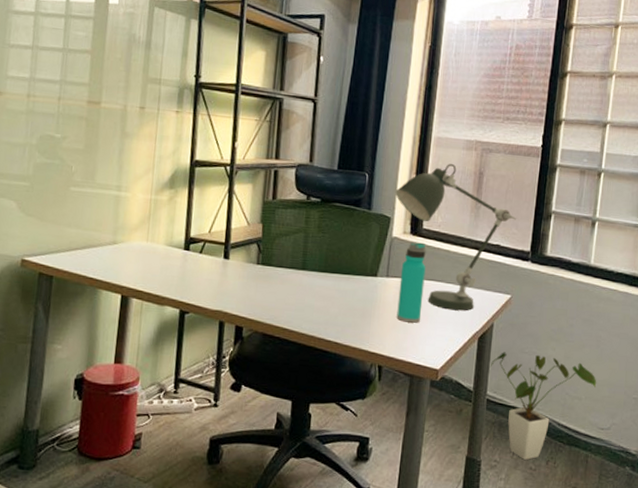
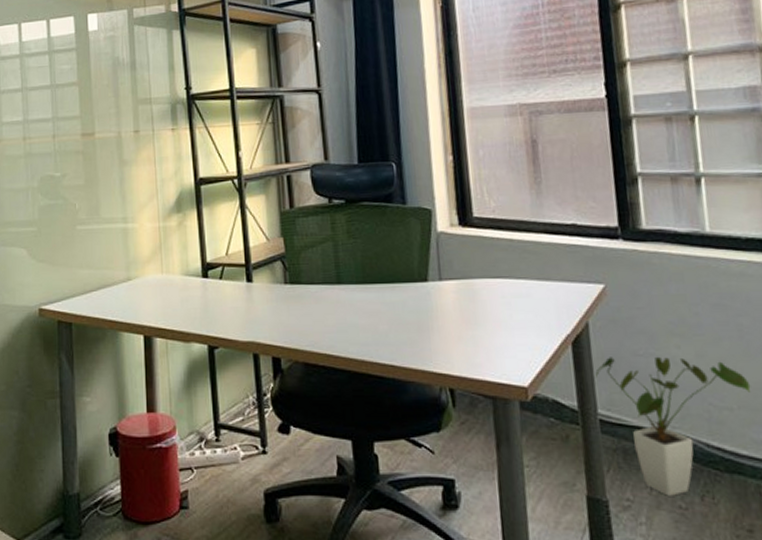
desk lamp: present [395,164,517,311] -> none [431,136,592,311]
water bottle: present [396,242,426,323] -> none [456,234,491,332]

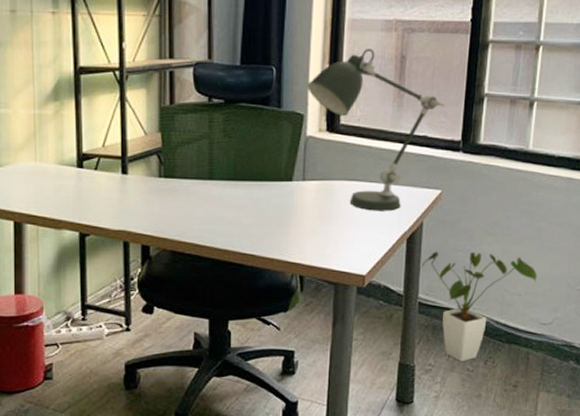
desk lamp: none [431,136,592,311] -> present [307,49,445,211]

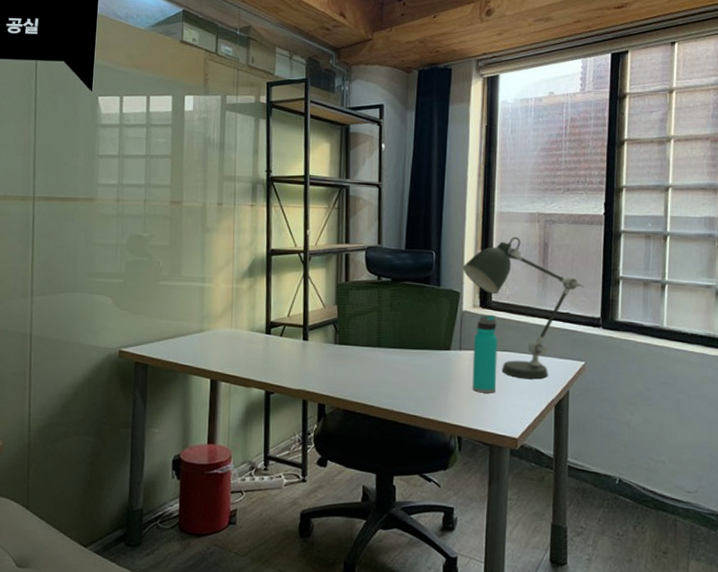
water bottle: none [316,140,346,228] -> present [472,315,498,393]
house plant: present [420,251,538,361] -> none [568,418,680,526]

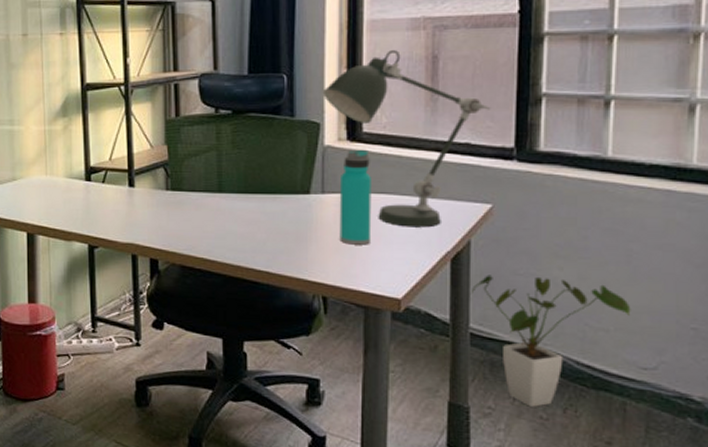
house plant: none [568,418,680,526] -> present [470,275,631,407]

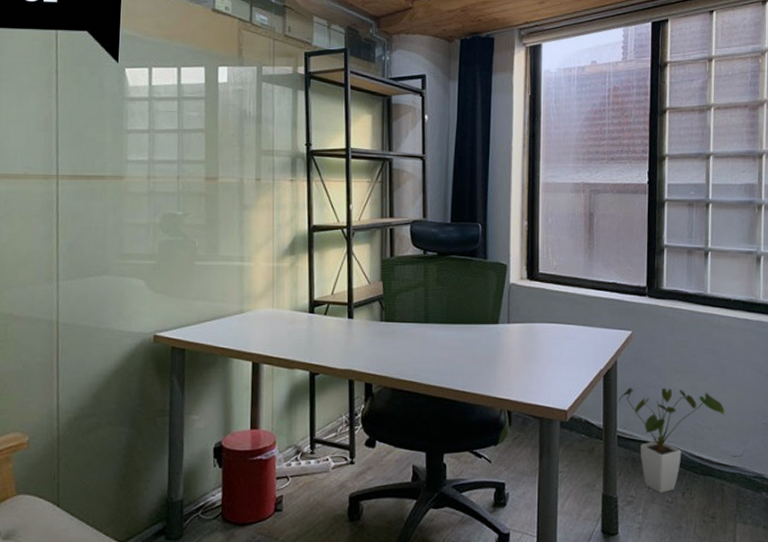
desk lamp: present [322,50,491,228] -> none [508,208,630,351]
water bottle: present [339,149,372,245] -> none [521,287,545,366]

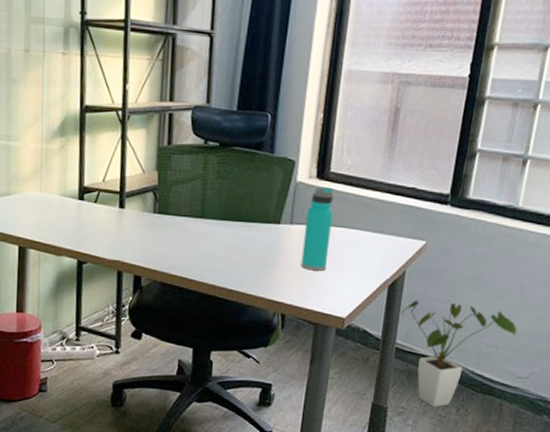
water bottle: none [521,287,545,366] -> present [301,187,334,271]

